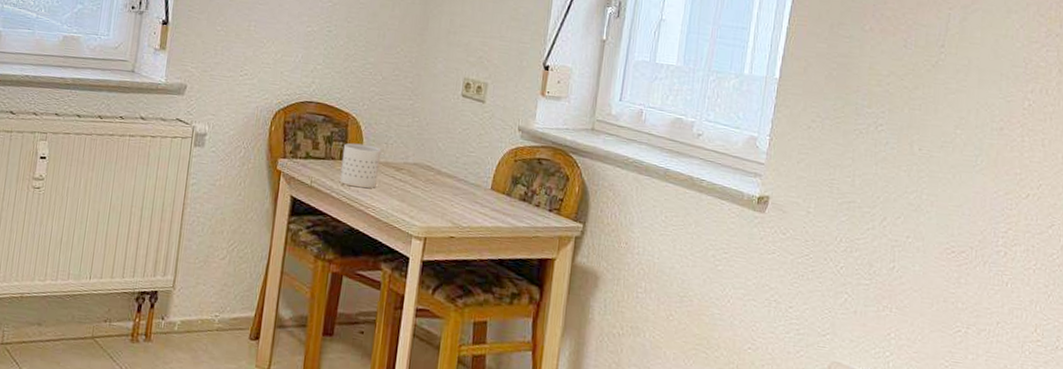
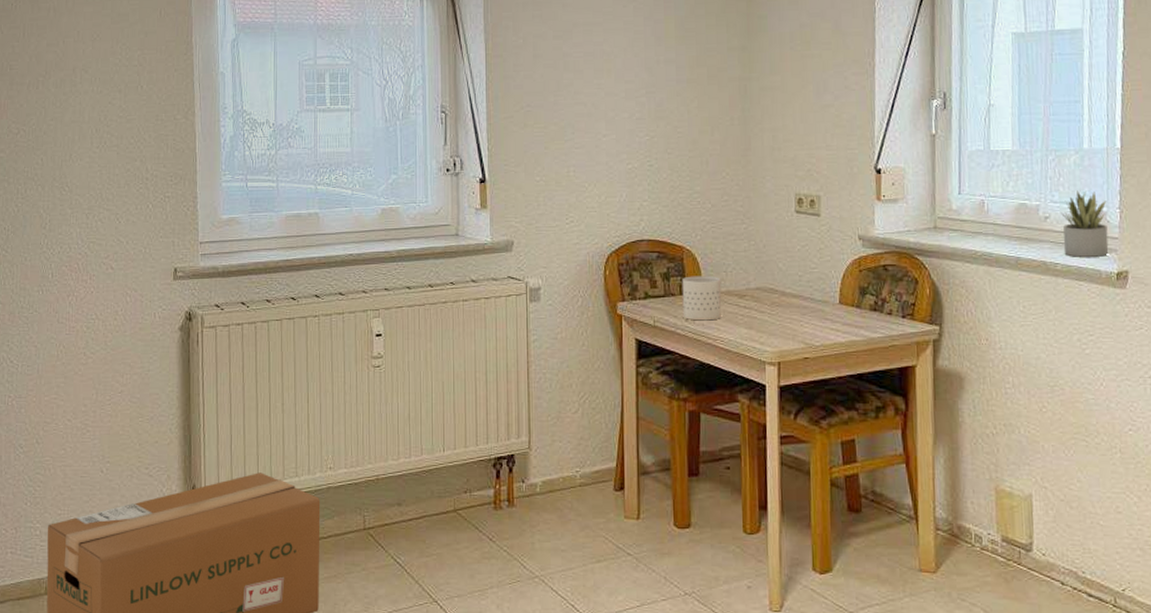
succulent plant: none [711,113,759,180] -> present [1061,190,1109,257]

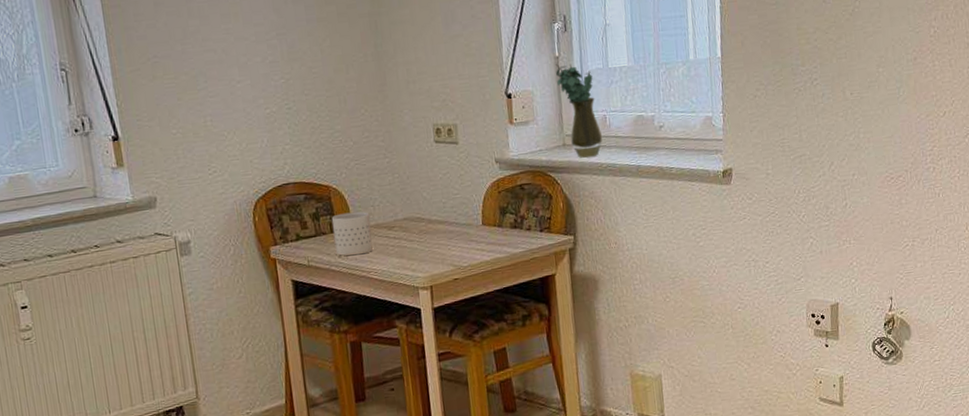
vase: none [931,142,979,243] -> present [555,64,603,158]
succulent plant: present [1061,190,1109,257] -> none [673,98,716,161]

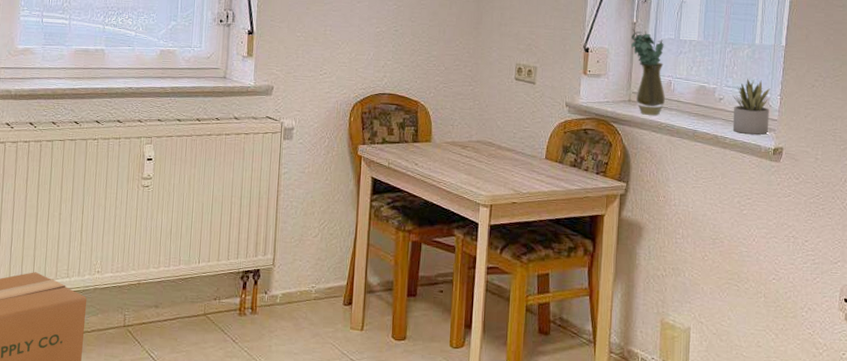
mug: present [331,211,373,257] -> none [413,127,448,166]
succulent plant: none [673,98,716,161] -> present [732,78,771,135]

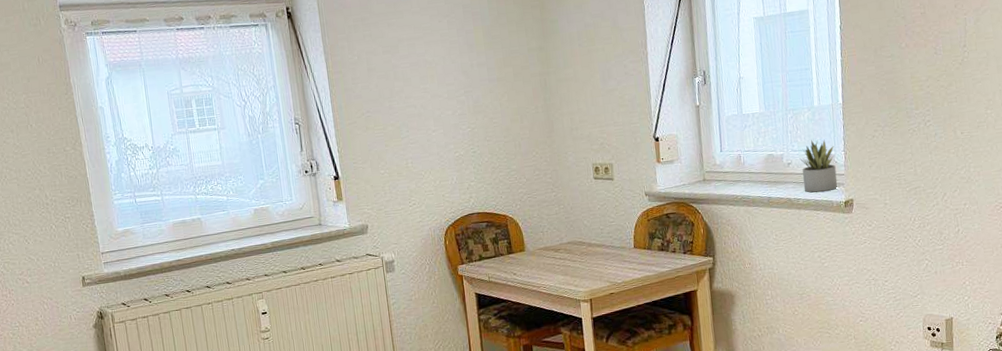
vase: present [631,29,666,115] -> none [696,111,738,191]

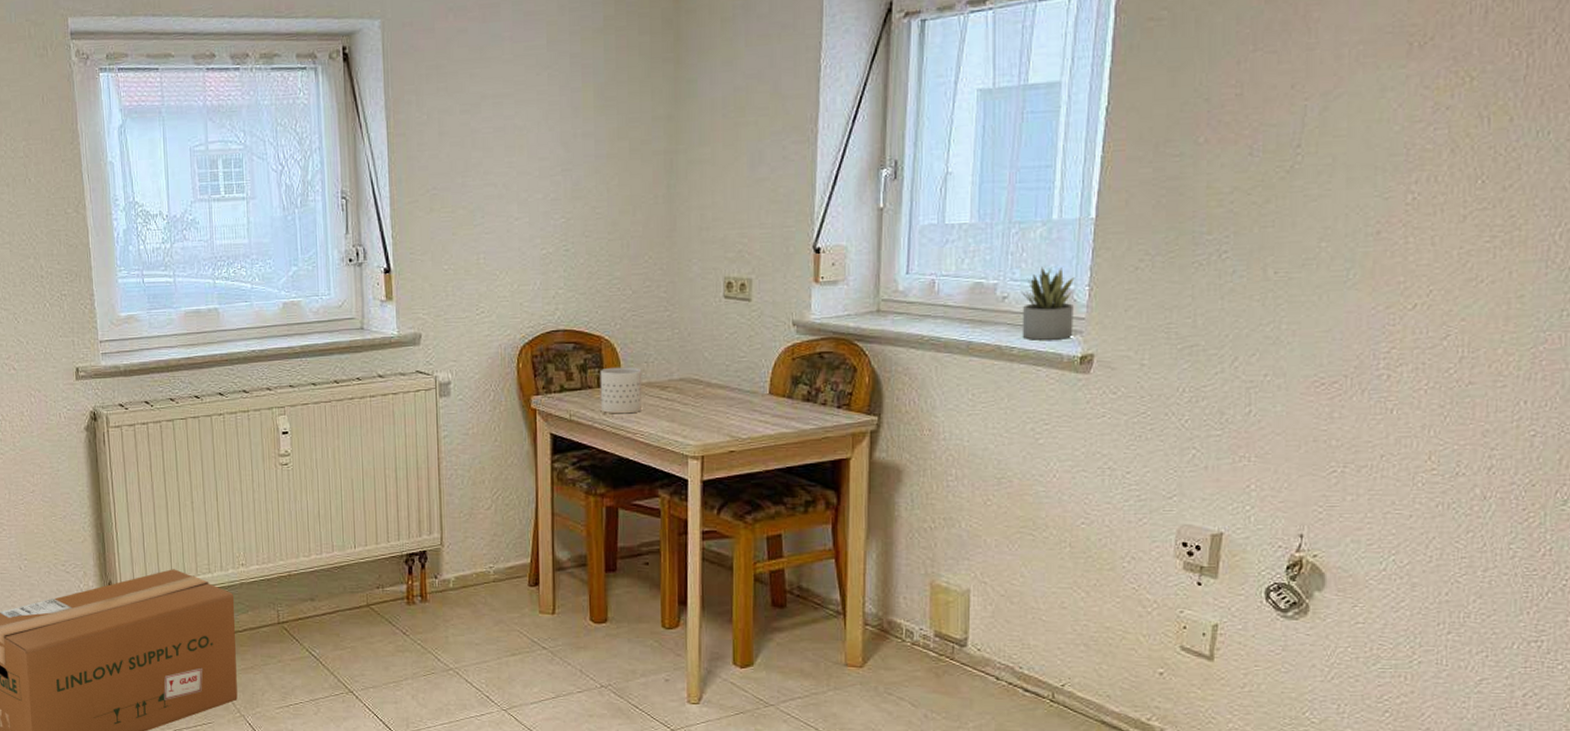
mug: none [508,236,542,274] -> present [599,367,642,414]

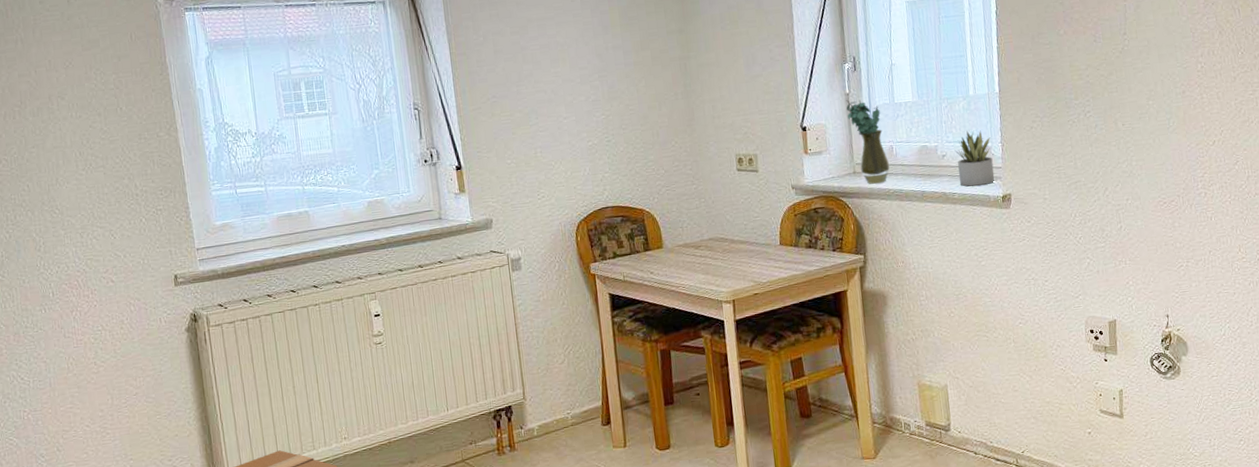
mug: present [599,367,642,414] -> none [644,232,681,273]
vase: none [878,217,928,327] -> present [846,100,890,184]

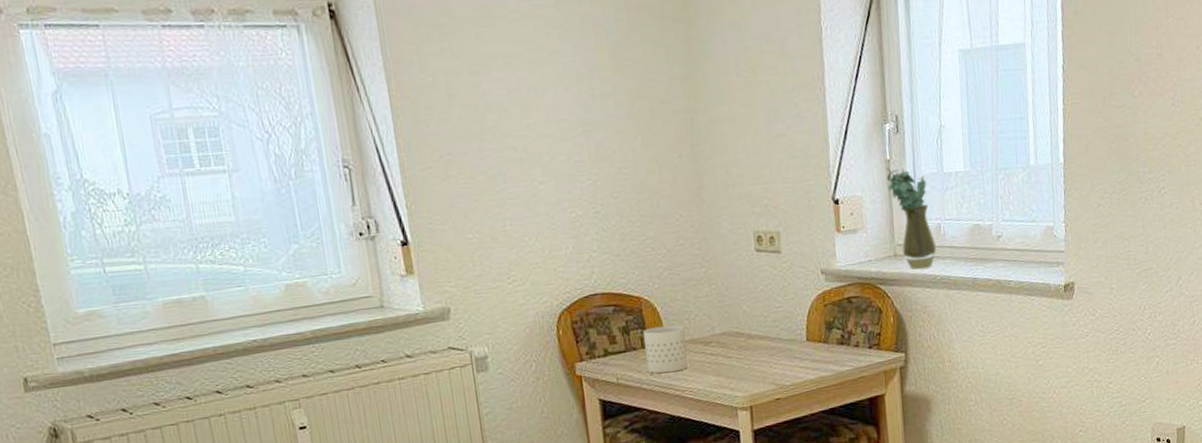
mug: none [644,232,681,273] -> present [642,325,688,374]
succulent plant: present [955,130,995,187] -> none [1012,207,1057,274]

